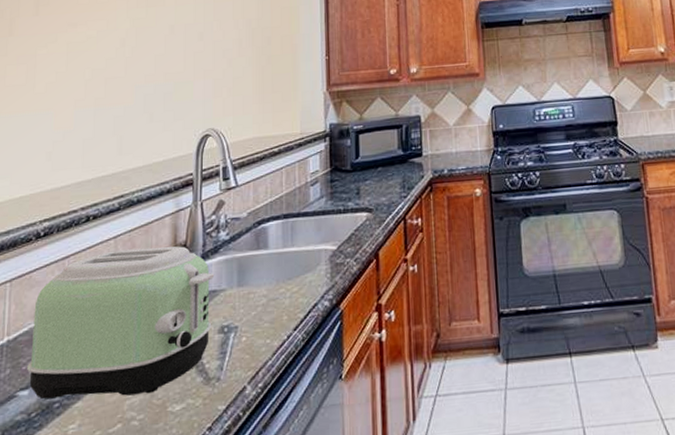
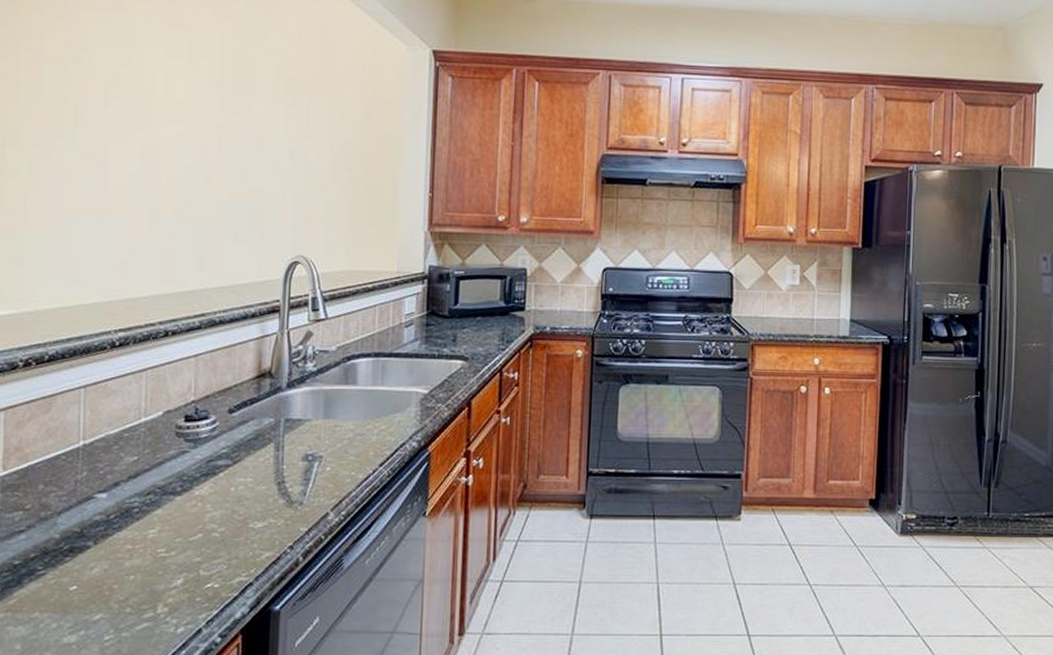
toaster: present [27,246,215,400] -> none [105,369,300,509]

